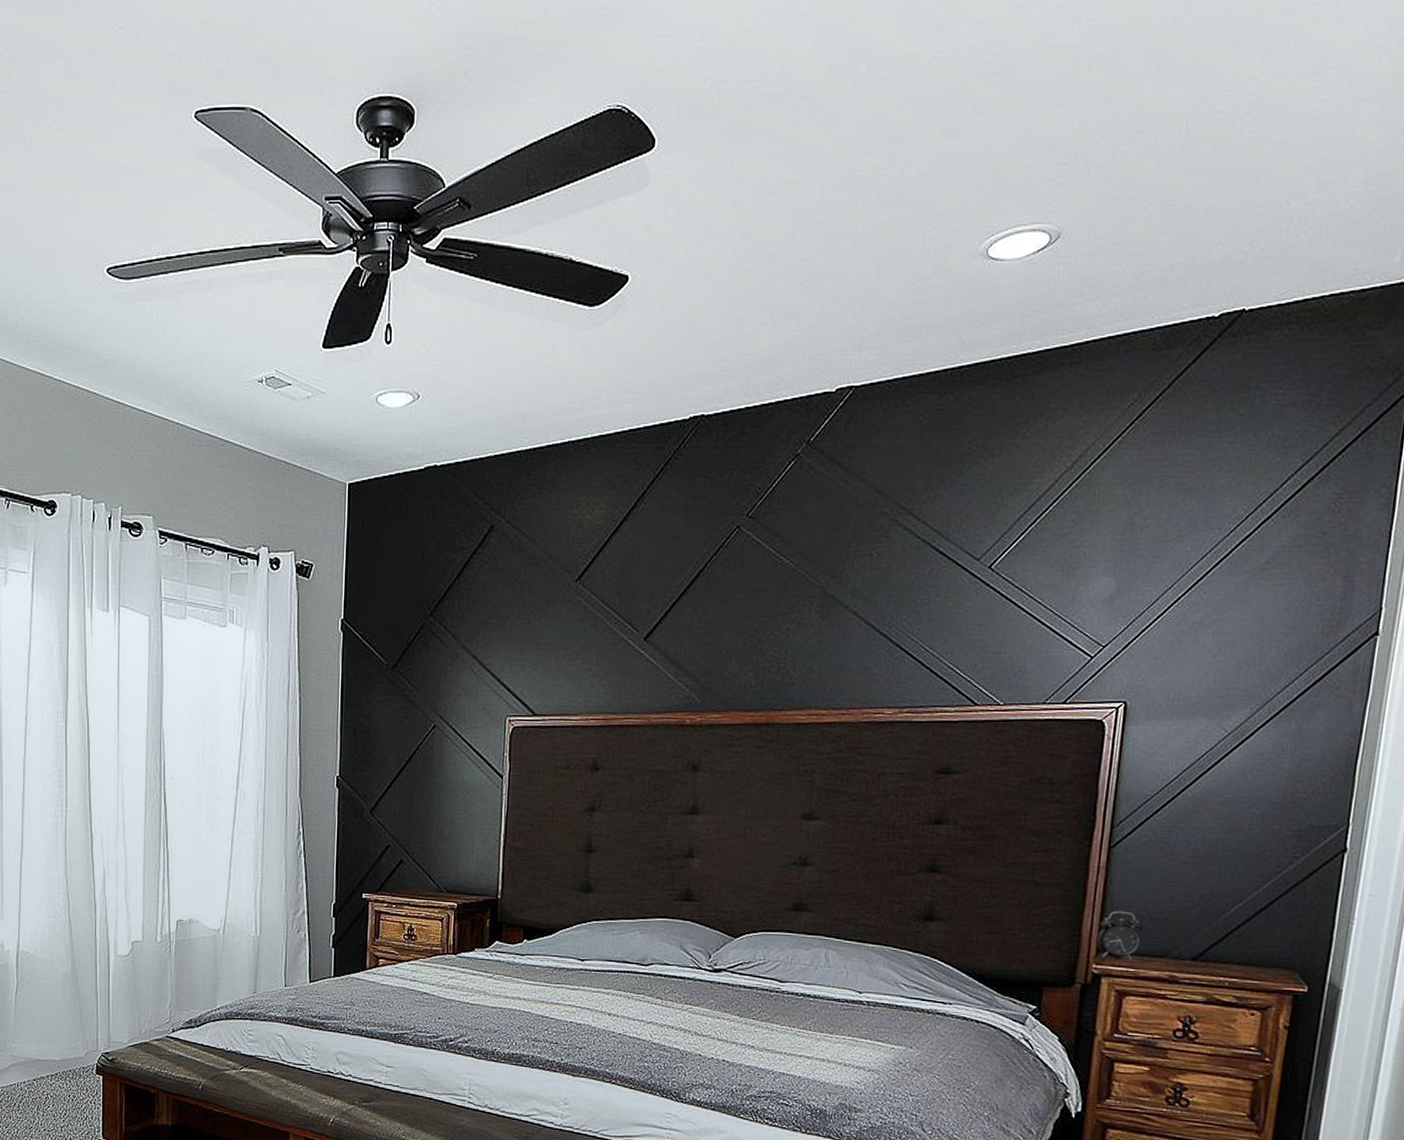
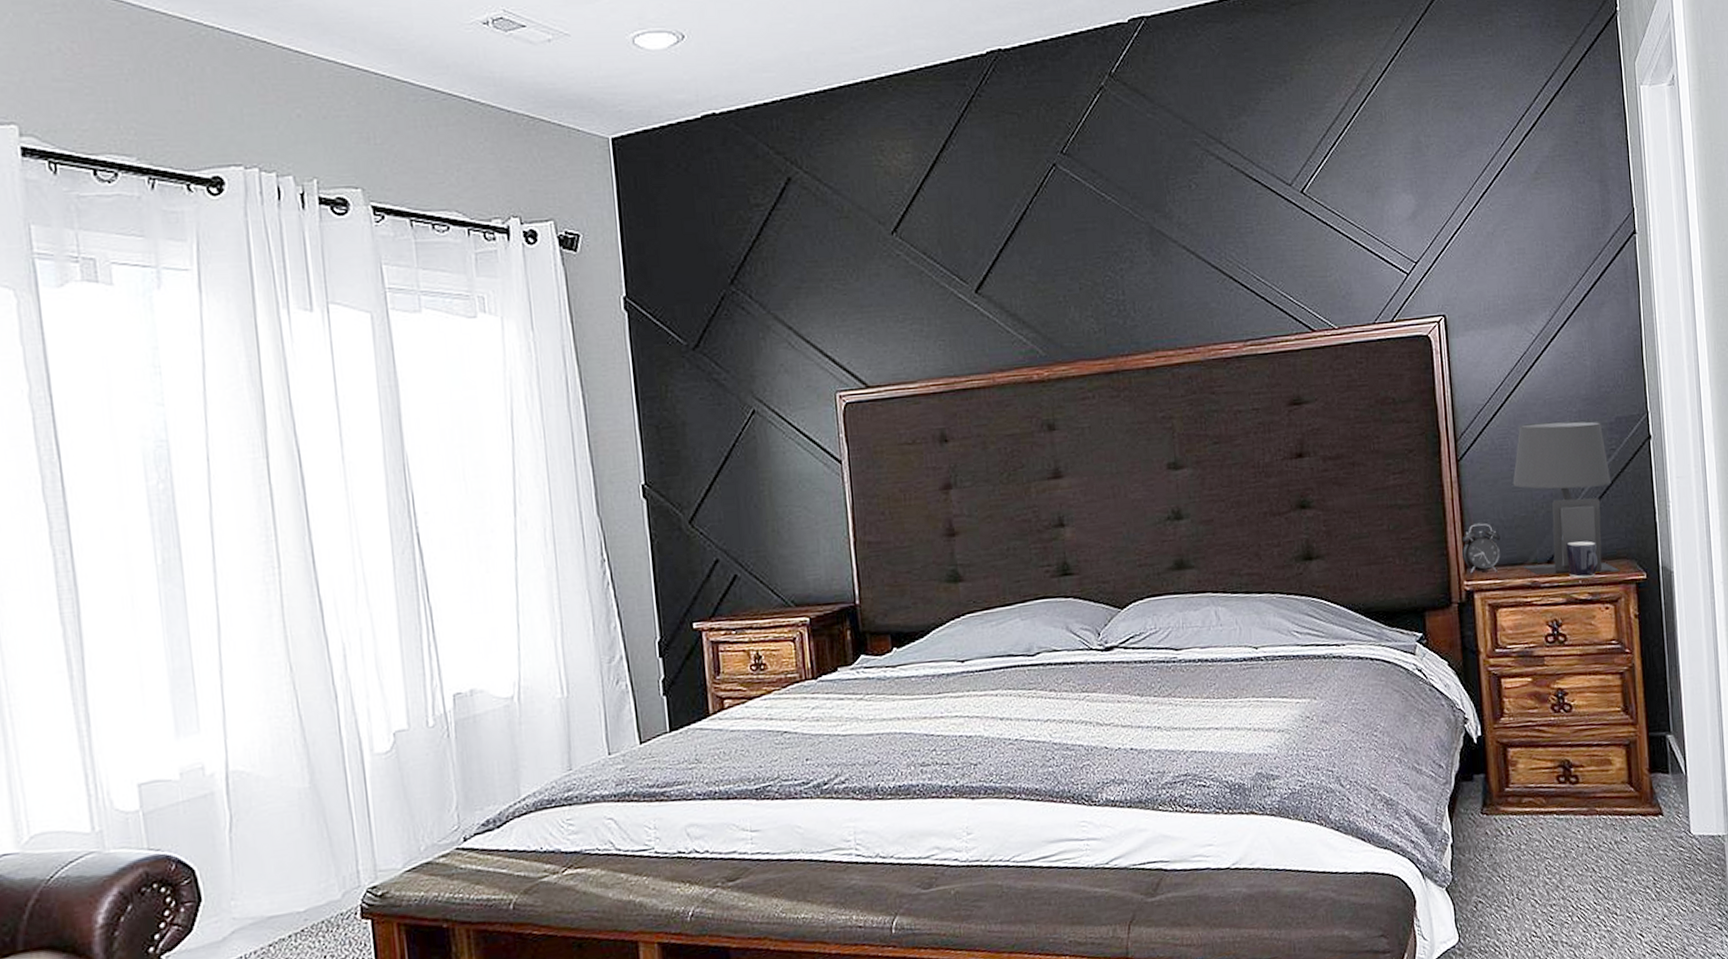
table lamp: none [1162,820,1288,981] -> present [1513,421,1620,575]
mug: none [1214,942,1256,982] -> present [1566,540,1598,579]

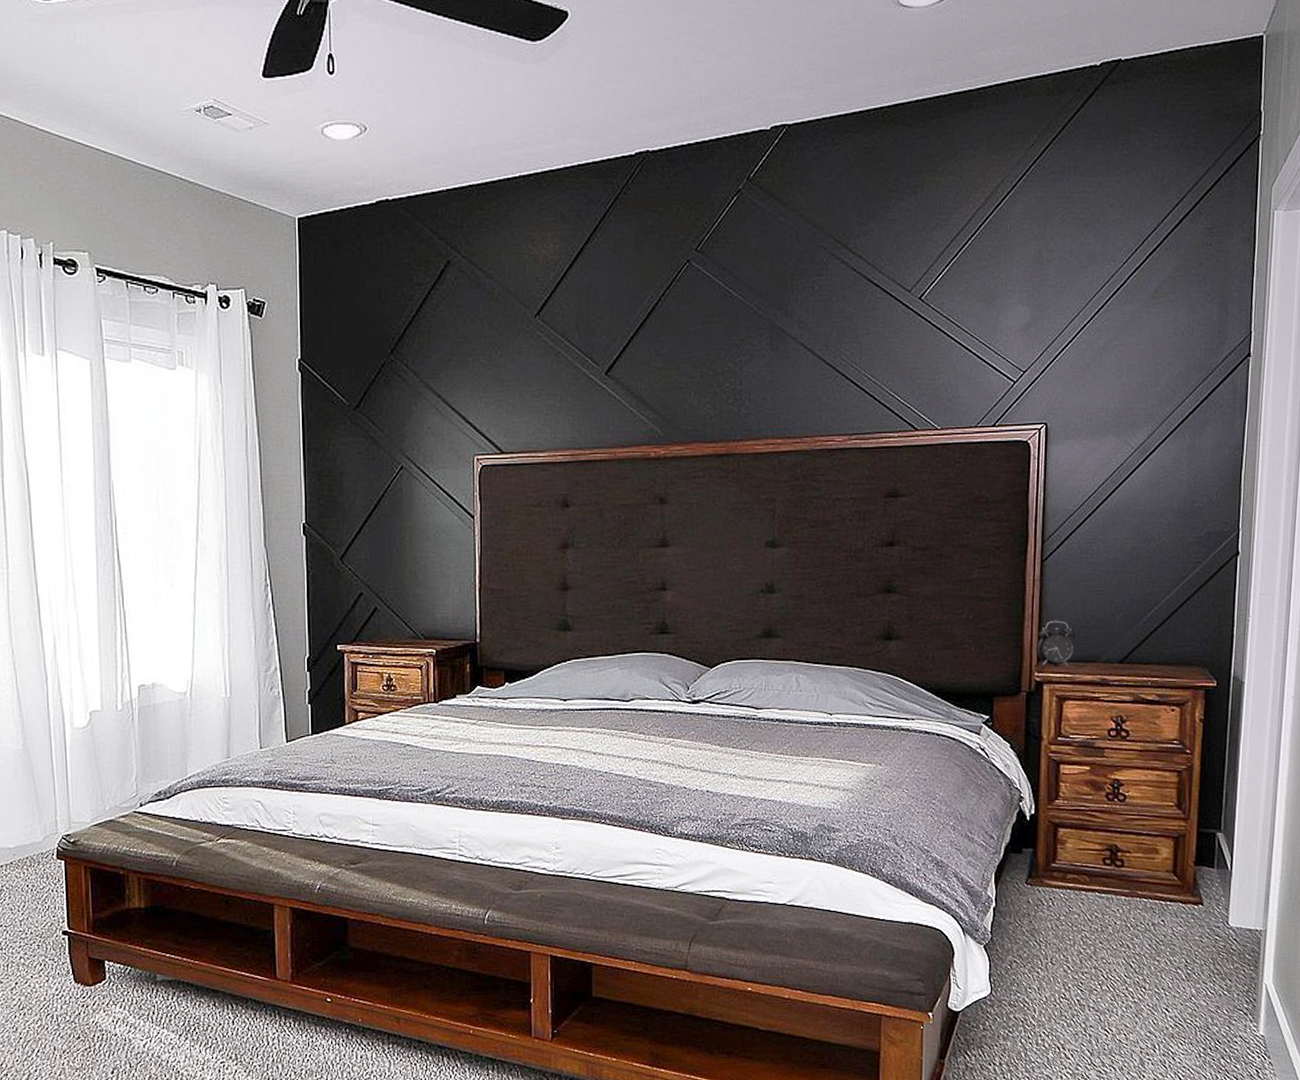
table lamp: present [1513,421,1620,575] -> none [1094,531,1193,678]
mug: present [1566,540,1598,579] -> none [1139,645,1171,681]

